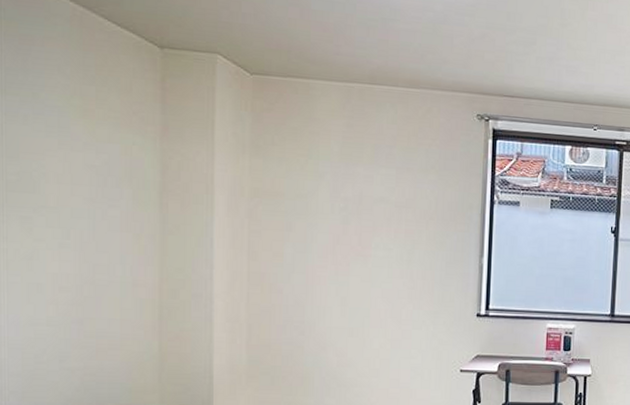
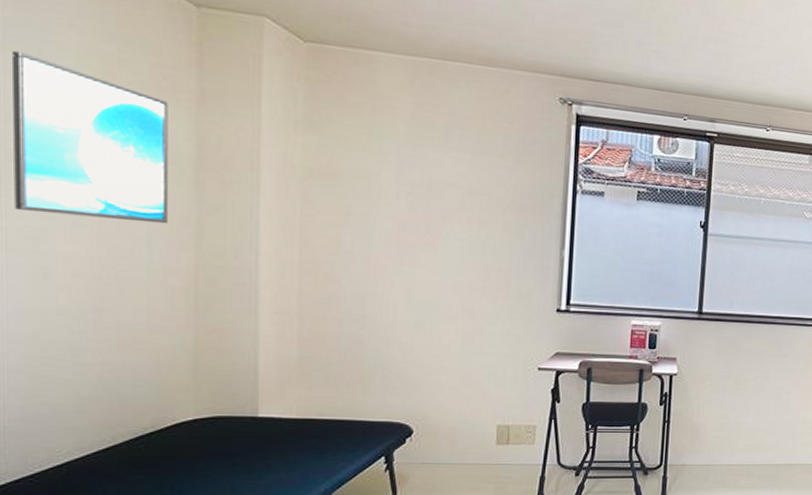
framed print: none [11,95,137,243] -> present [11,50,168,224]

